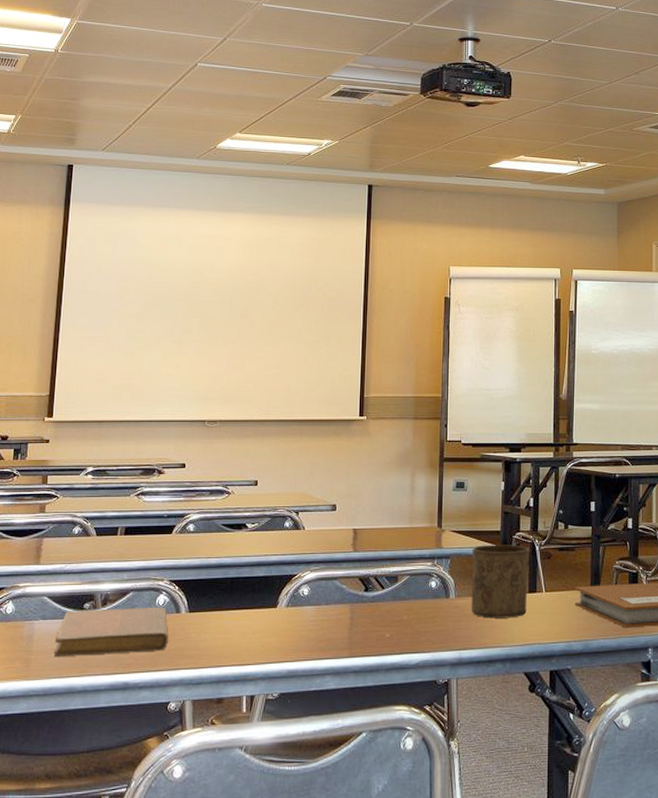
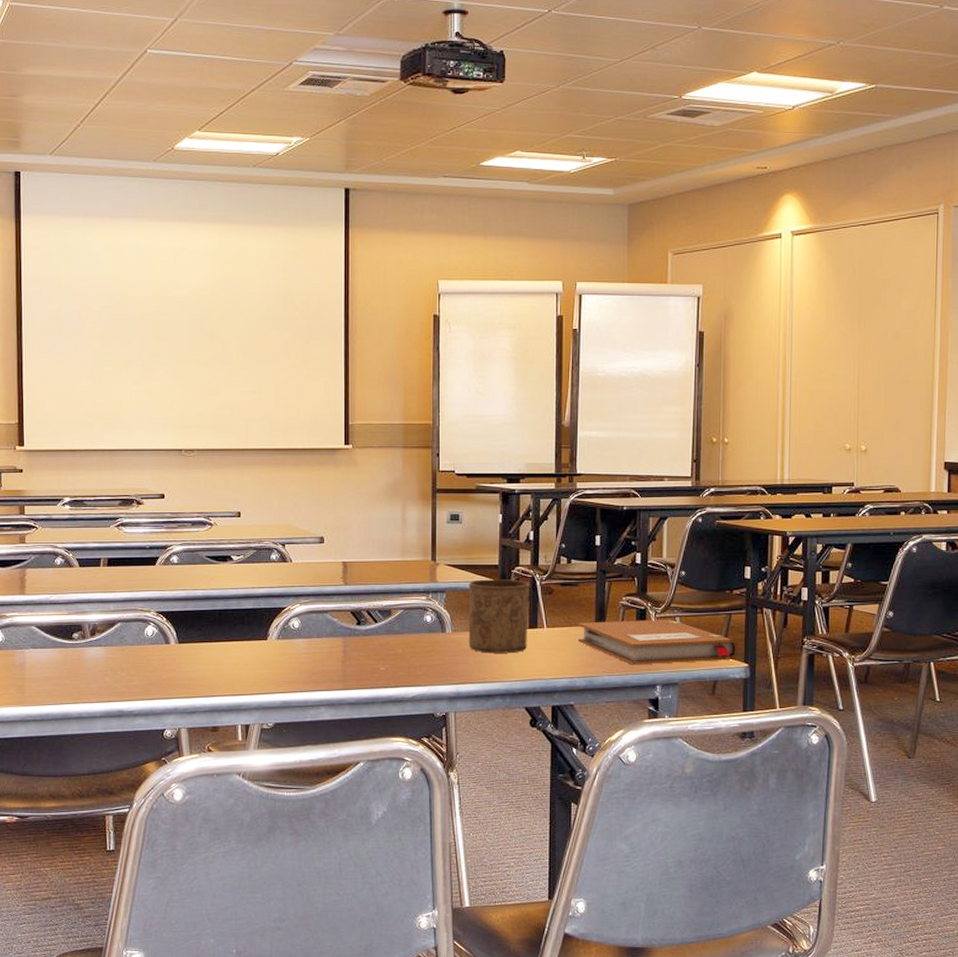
notebook: present [54,607,169,657] -> none [47,637,160,685]

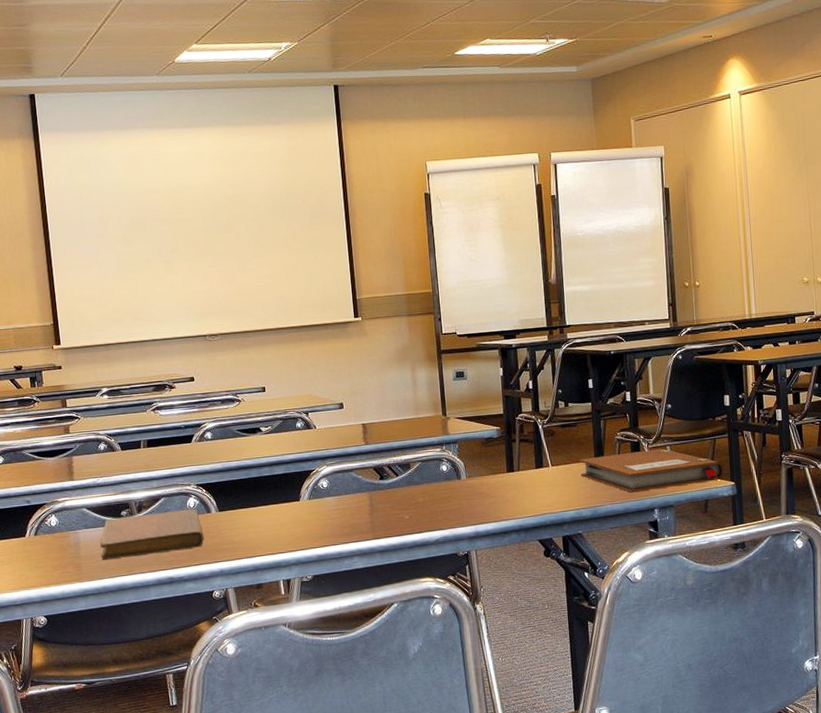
notebook: none [47,637,160,685] -> present [100,508,204,560]
cup: present [468,579,530,654] -> none [477,426,536,495]

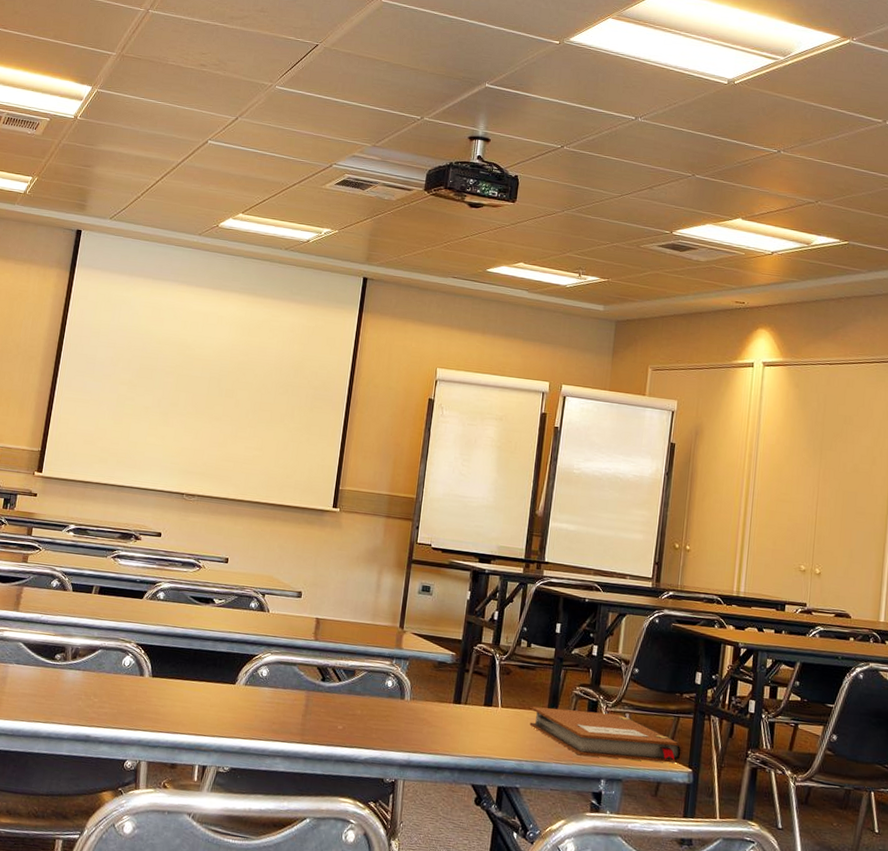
notebook: present [100,508,204,560] -> none [24,659,132,710]

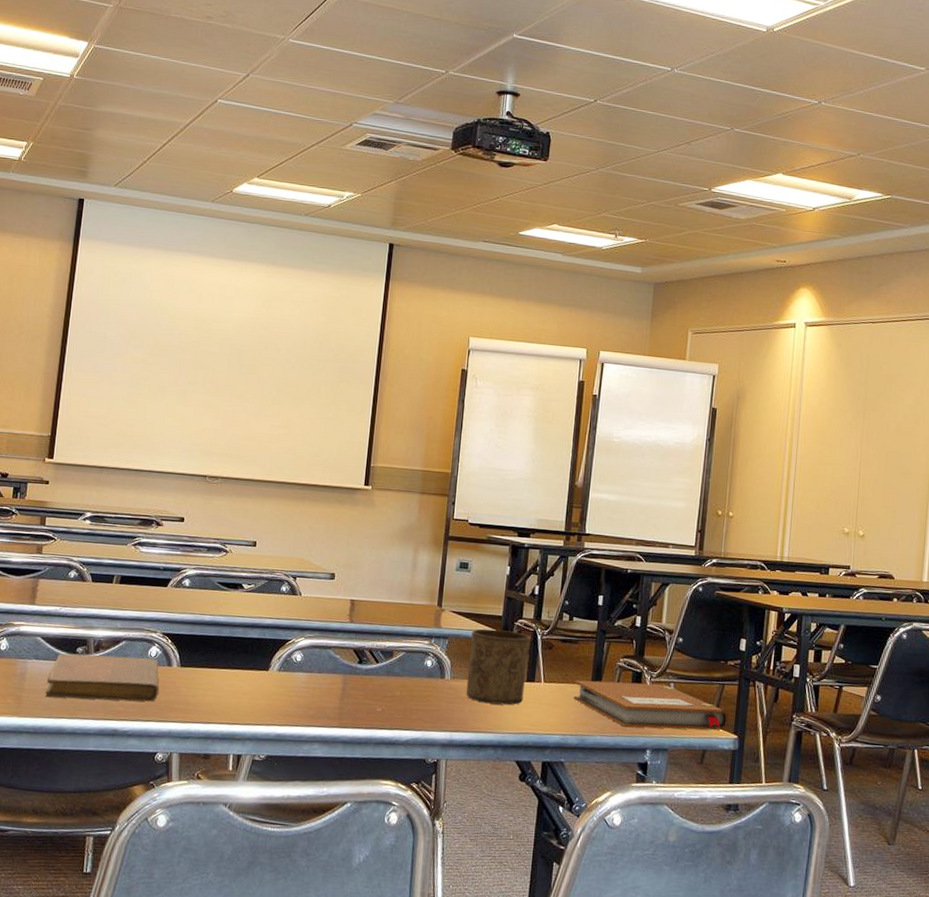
notebook: none [24,659,132,710] -> present [45,653,159,702]
cup: none [424,651,490,729] -> present [465,628,531,705]

